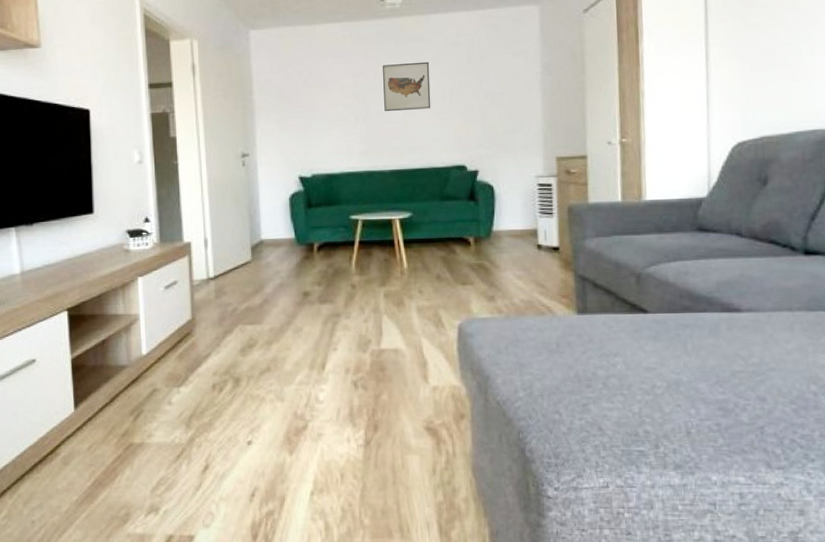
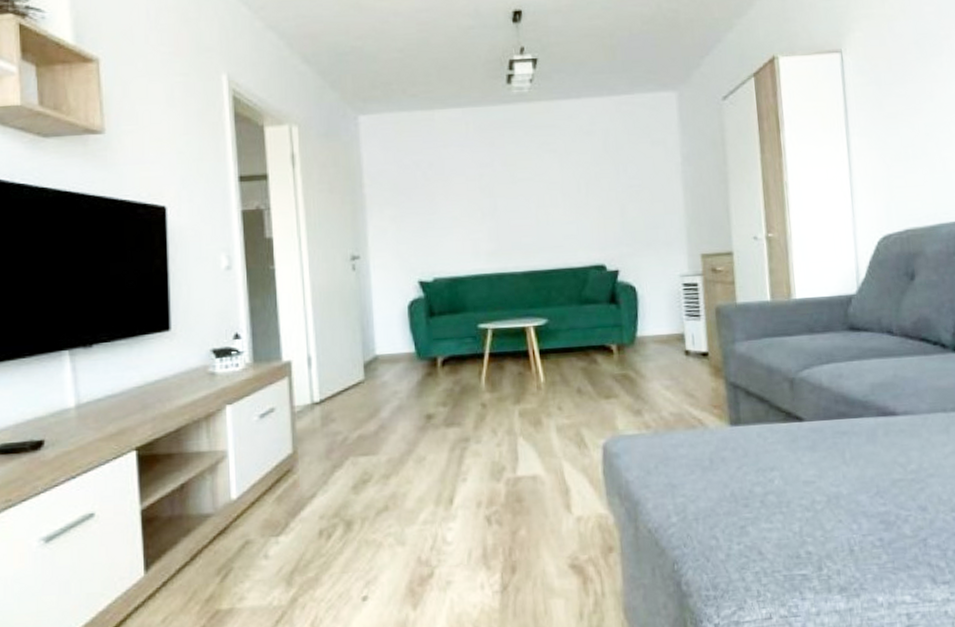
wall art: present [383,61,431,112] -> none [511,151,566,207]

